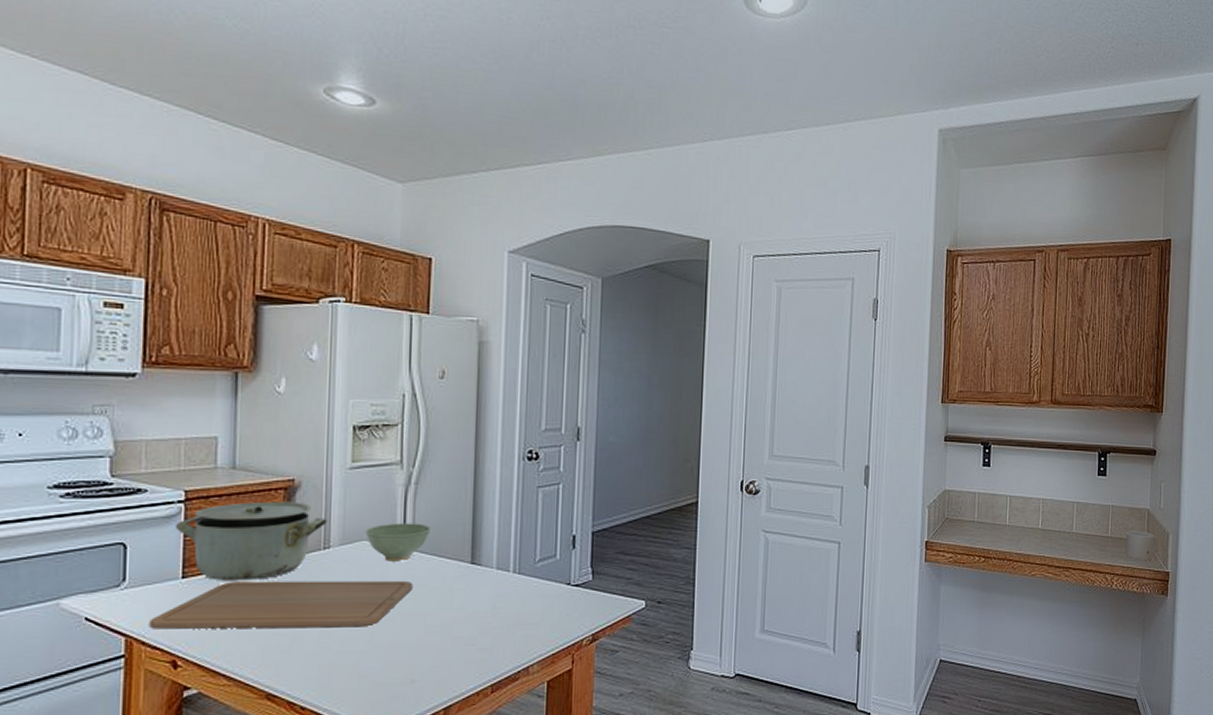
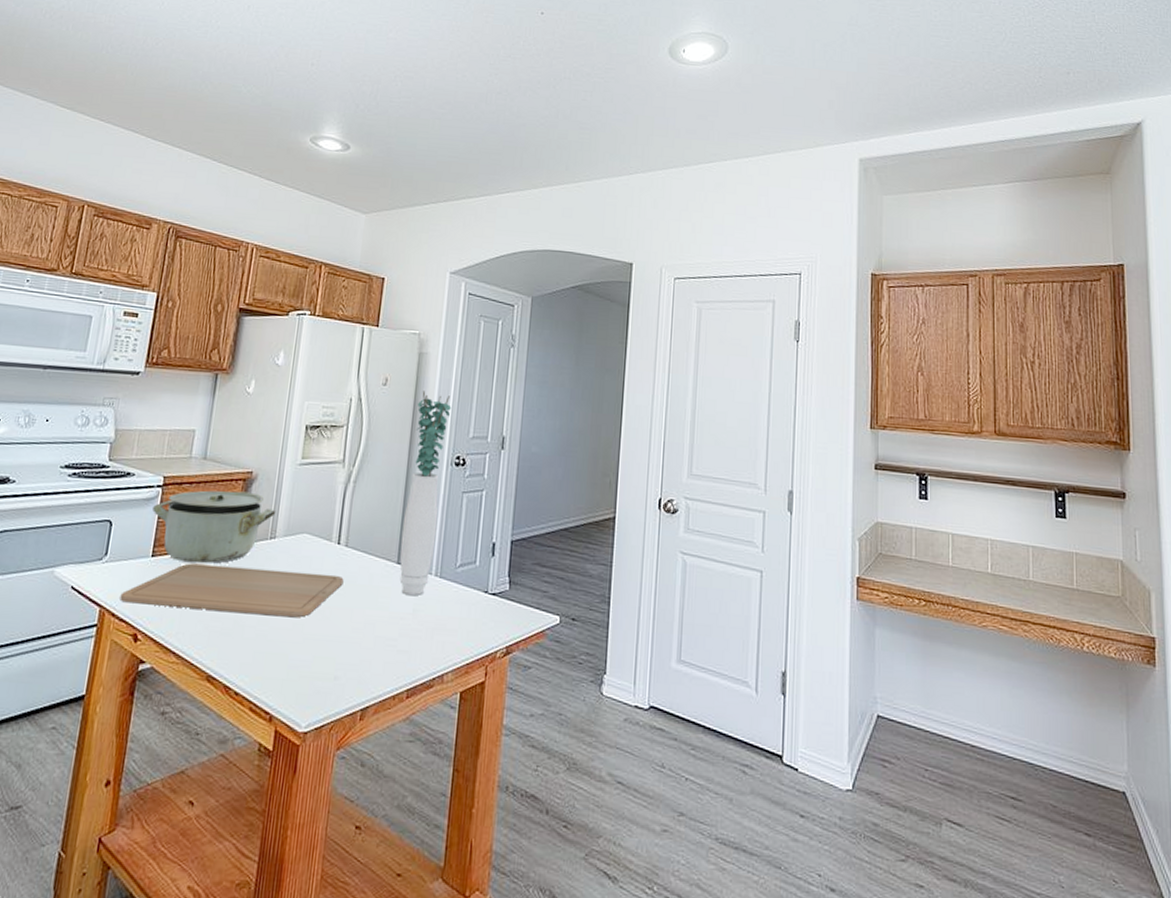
bowl: present [365,523,431,562] -> none [306,518,365,556]
vase: none [473,383,520,595] -> present [399,391,452,596]
mug: present [1126,531,1158,560] -> none [1096,584,1138,621]

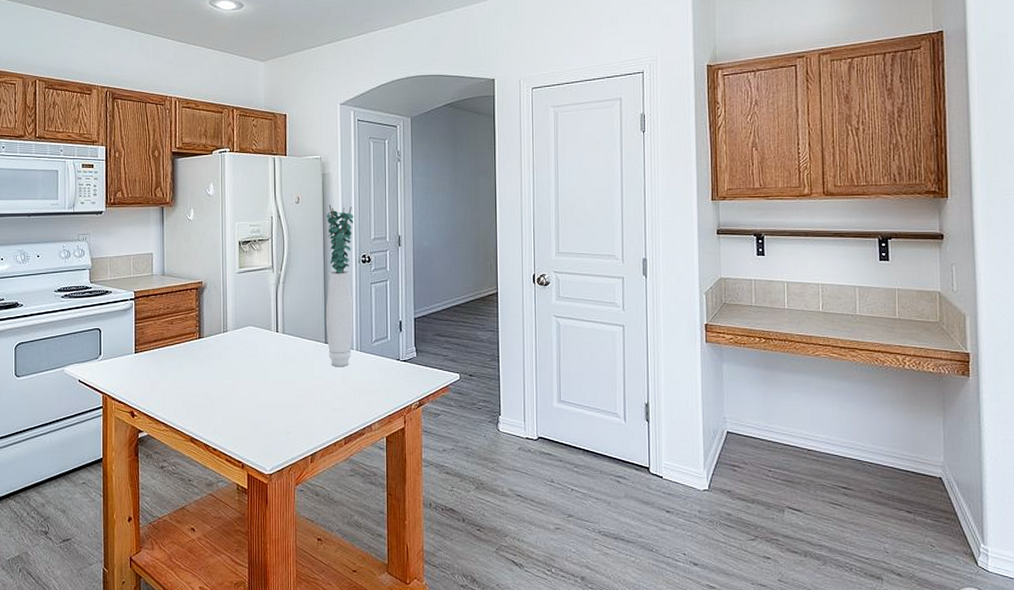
chopping board: present [119,563,344,618] -> none [116,356,285,391]
saucepan: present [153,490,276,563] -> none [130,298,225,356]

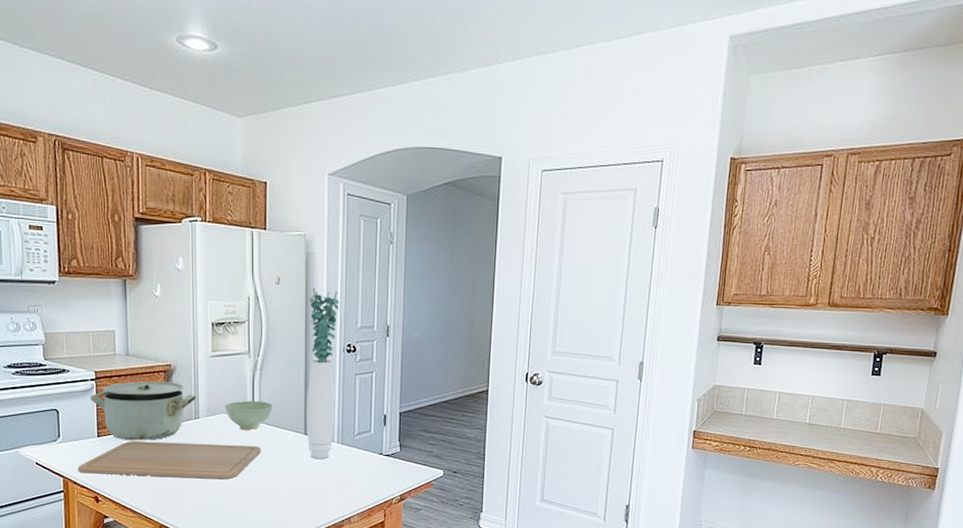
chopping board: none [116,356,285,391] -> present [78,441,261,480]
saucepan: none [130,298,225,356] -> present [91,381,196,441]
bowl: none [250,312,296,342] -> present [224,400,273,431]

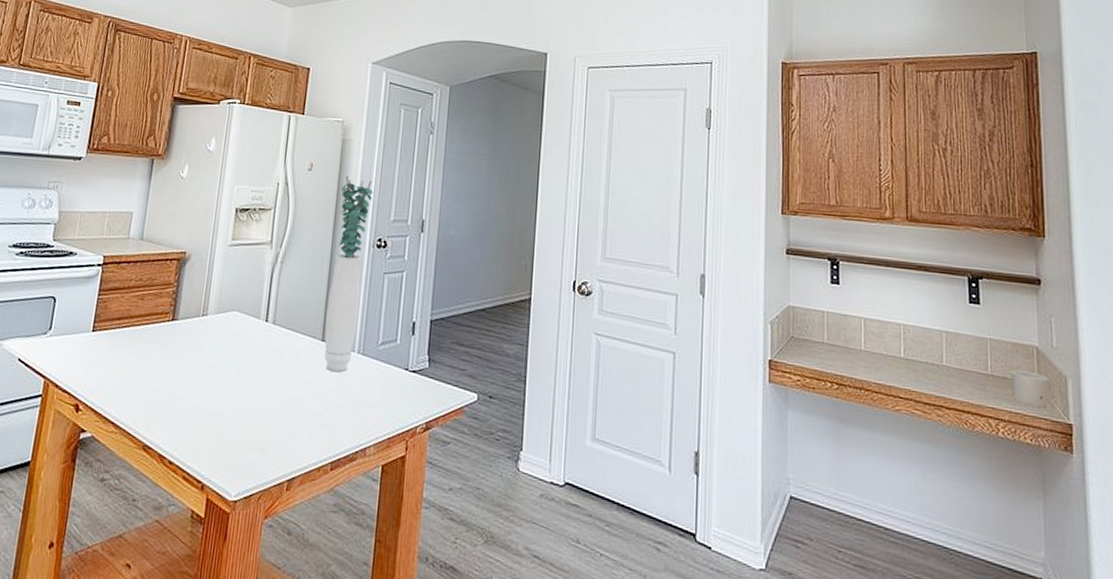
chopping board: present [78,441,261,480] -> none [62,338,271,391]
saucepan: present [91,381,196,441] -> none [93,269,208,339]
bowl: present [224,400,273,431] -> none [236,297,291,333]
mug: none [894,428,930,456] -> present [1011,370,1054,408]

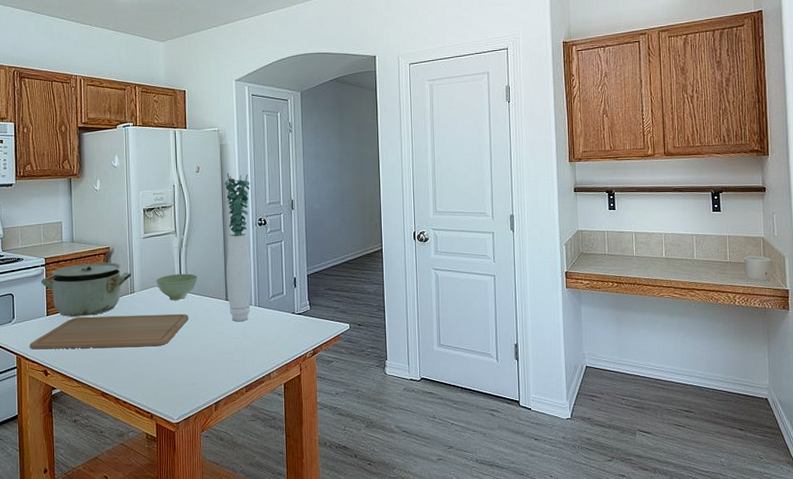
chopping board: none [62,338,271,391] -> present [29,313,189,350]
saucepan: none [93,269,208,339] -> present [41,262,132,317]
bowl: none [236,297,291,333] -> present [155,273,198,301]

